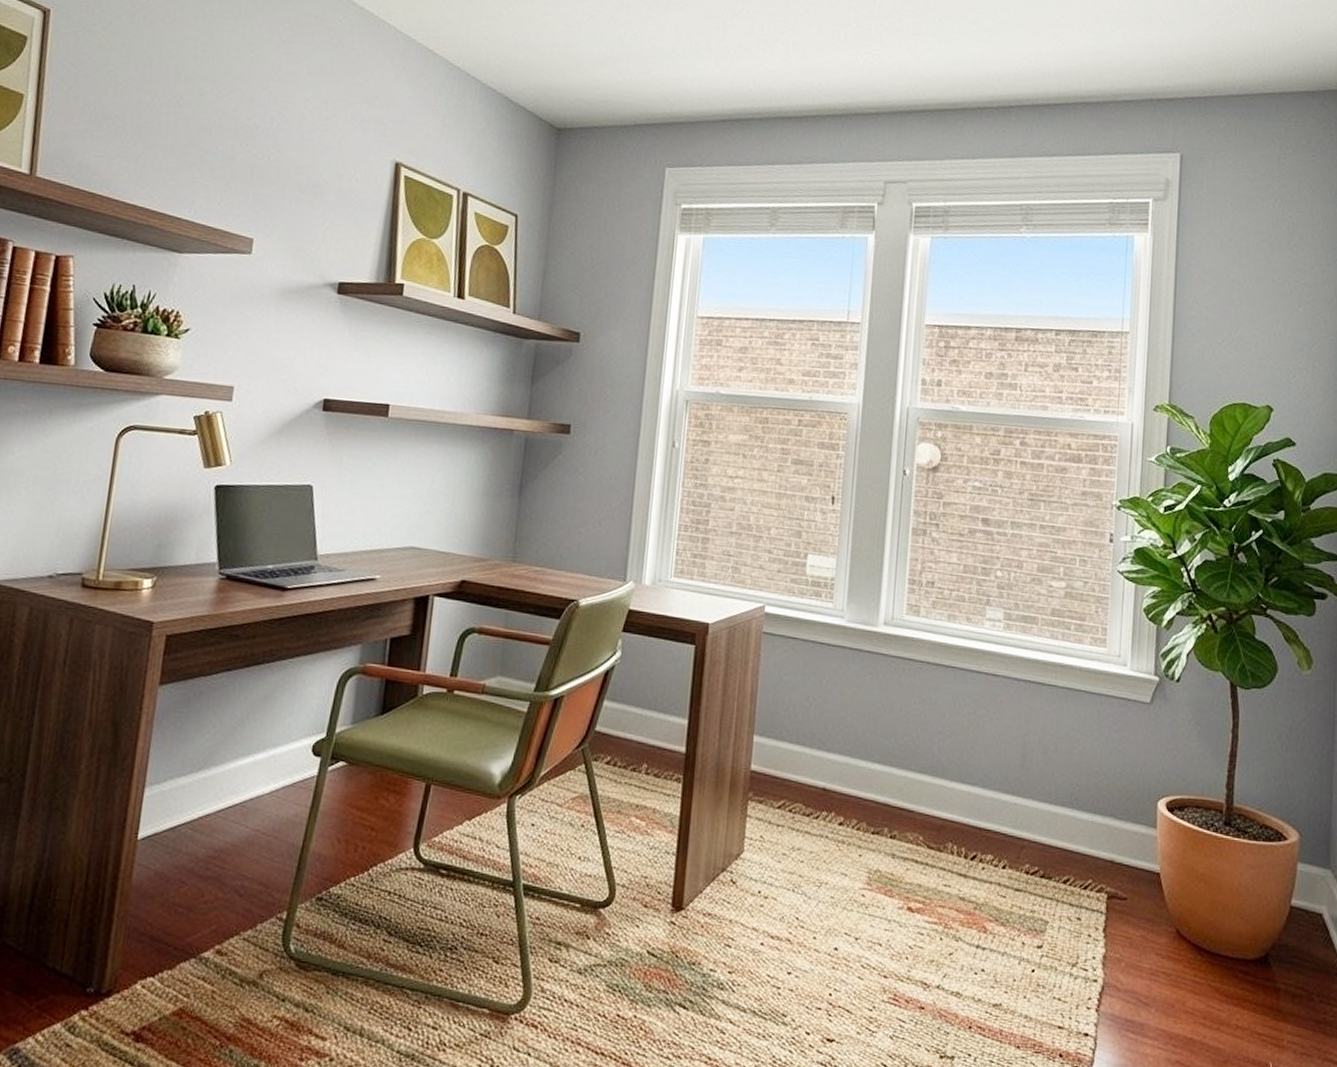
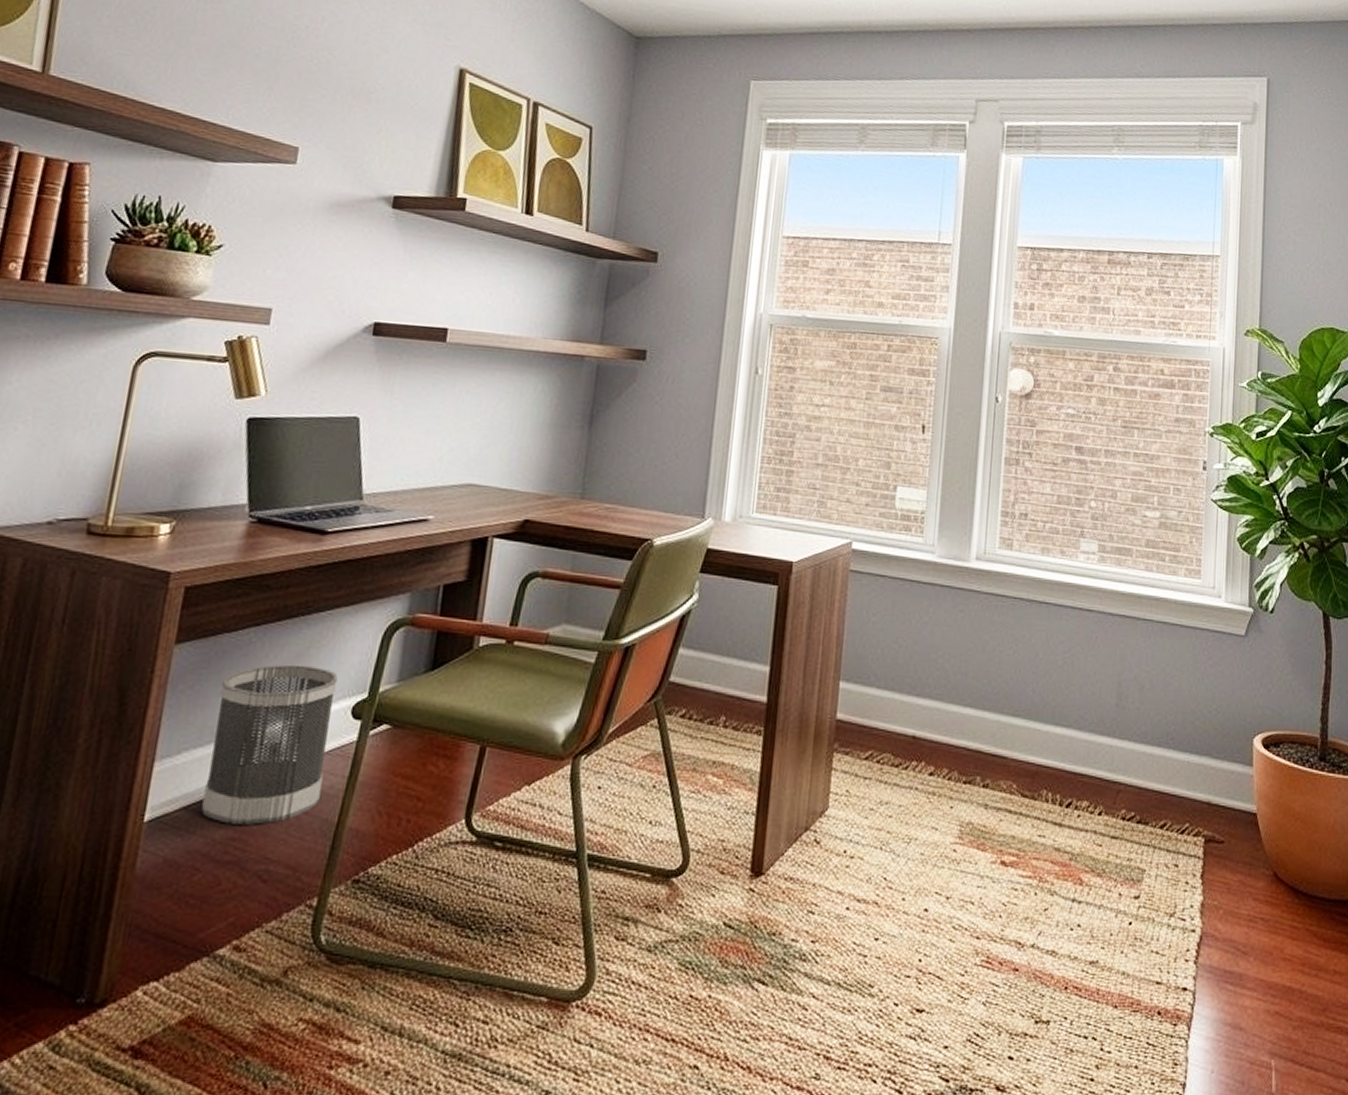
wastebasket: none [186,706,299,846] -> present [201,664,338,825]

